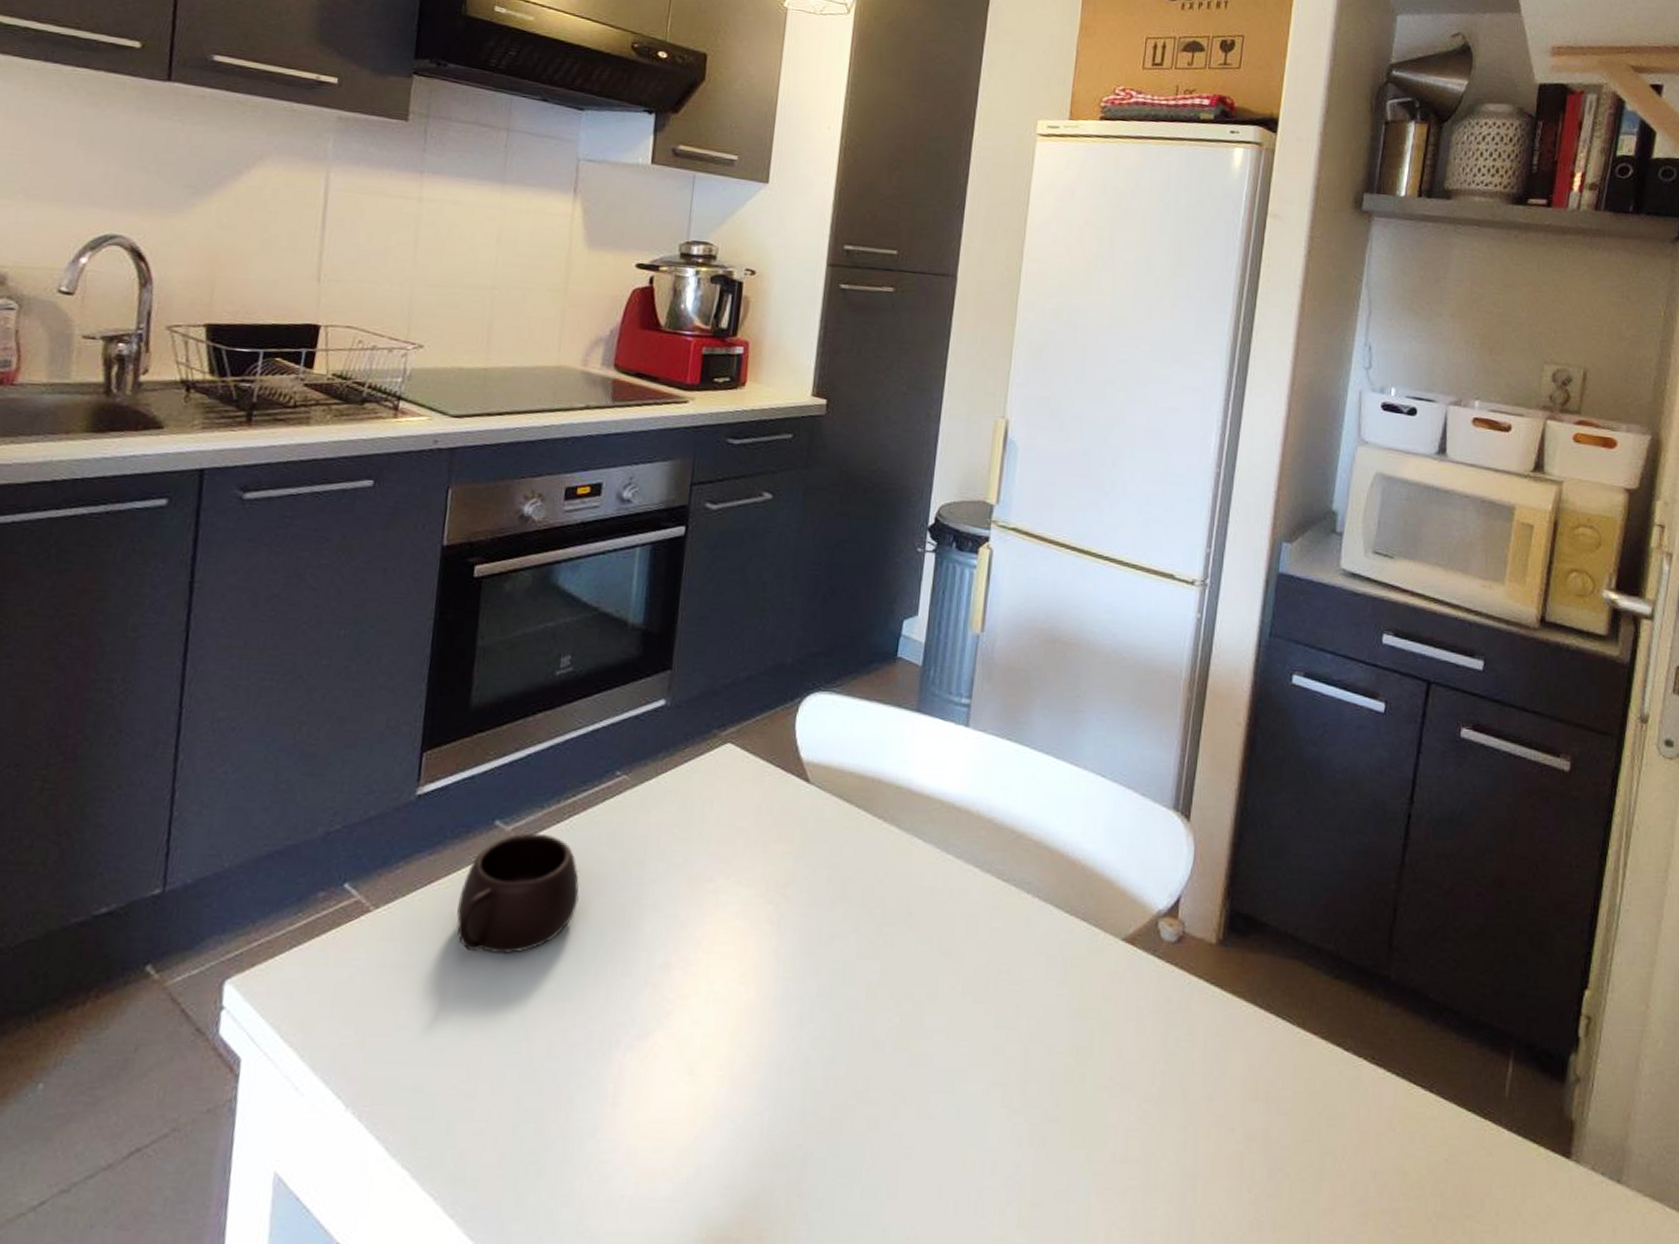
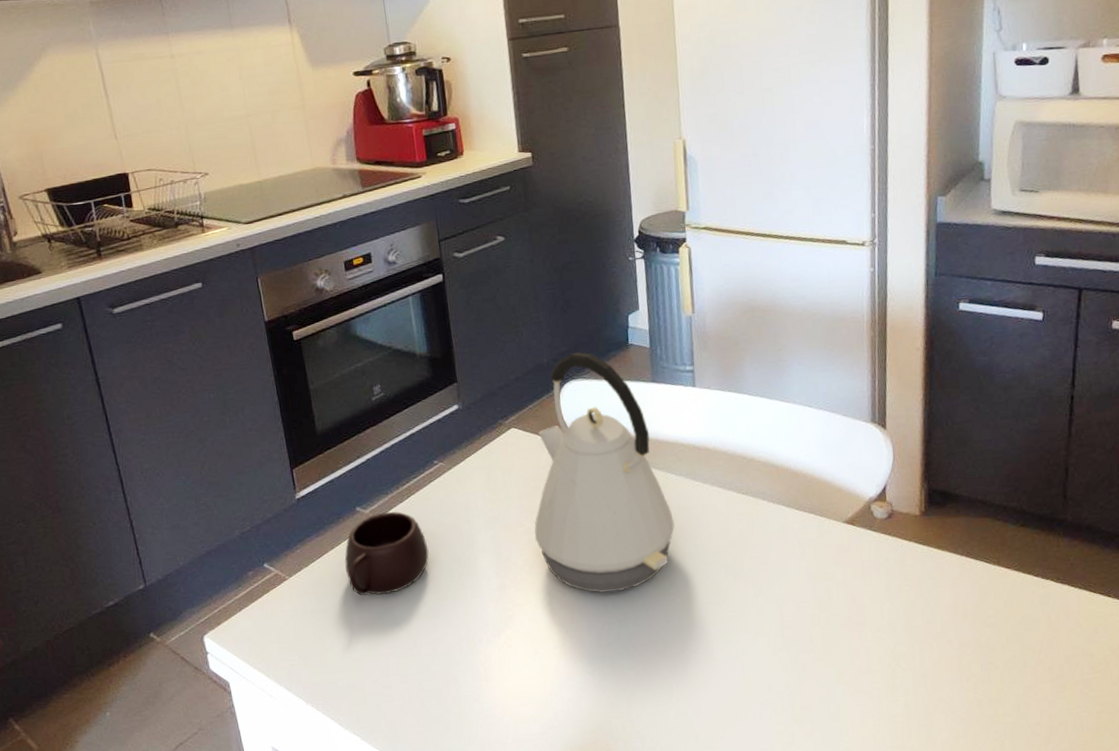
kettle: none [724,655,911,996] -> present [534,351,675,593]

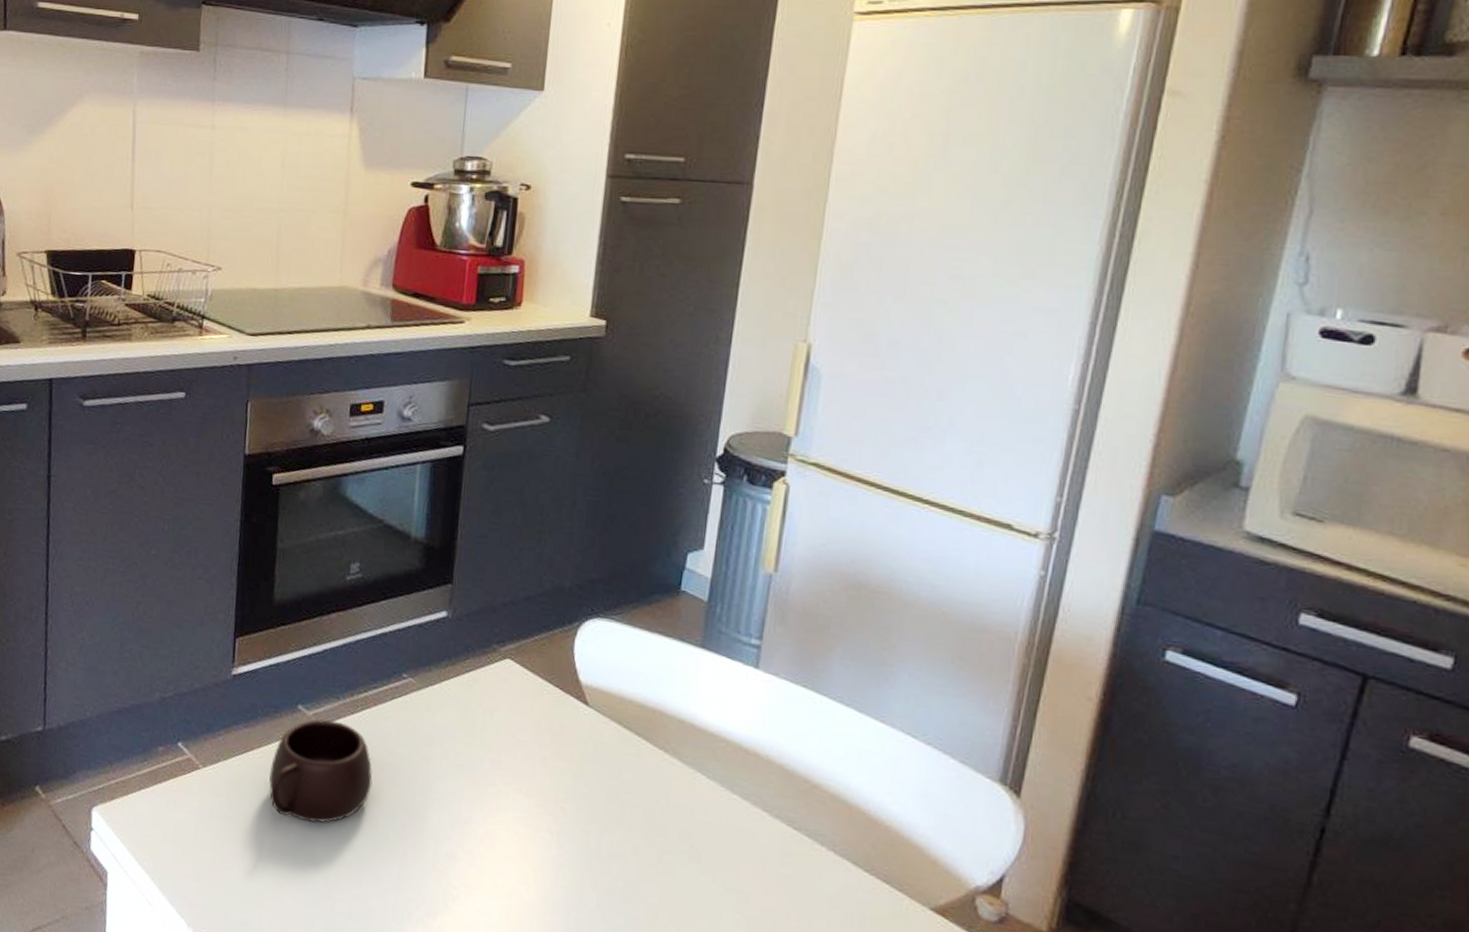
kettle: present [534,351,675,593] -> none [505,583,693,910]

